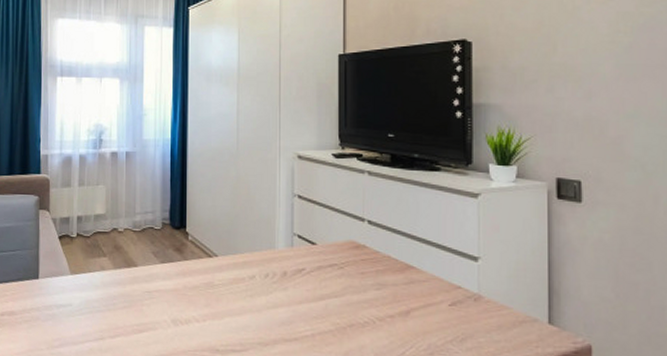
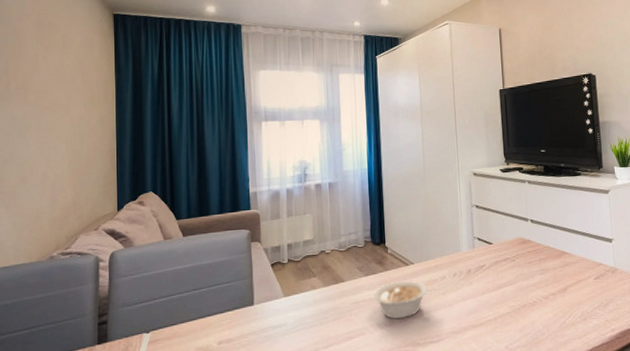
legume: none [169,274,241,318] -> present [374,280,435,320]

